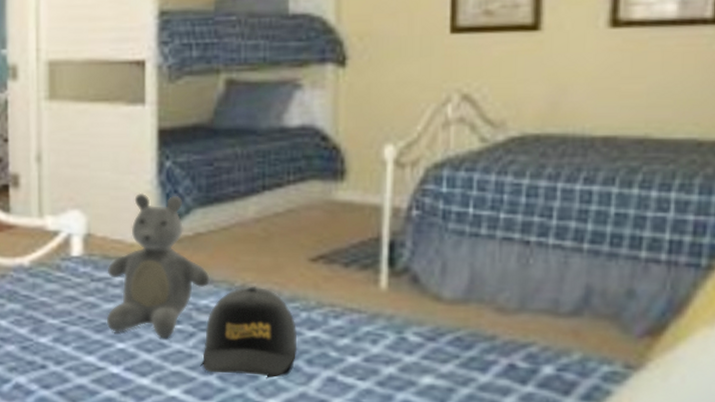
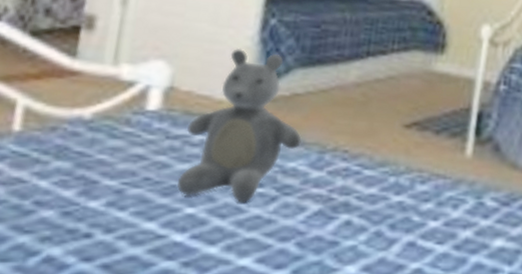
baseball cap: present [202,286,298,377] -> none [281,149,384,242]

